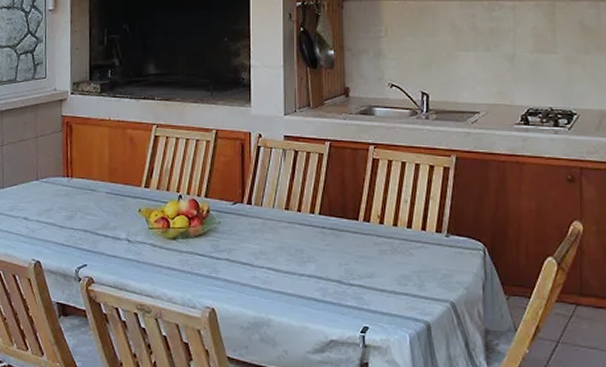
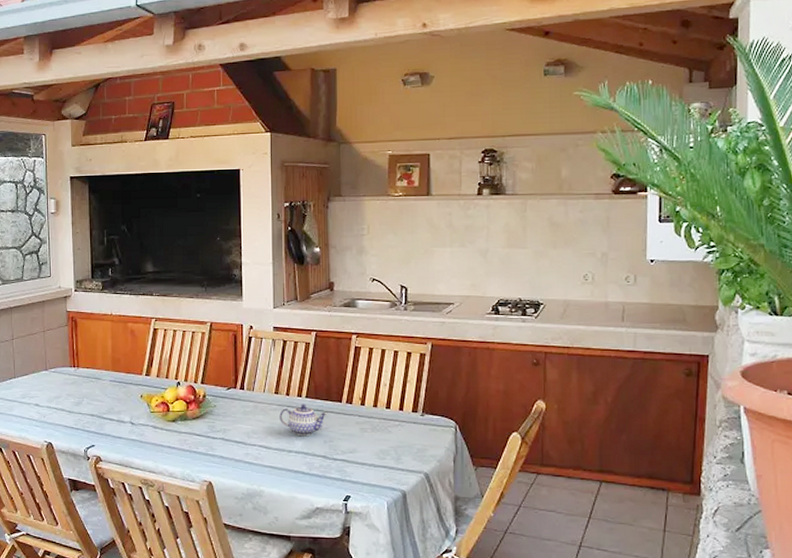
teapot: none [290,221,342,259] -> present [280,404,327,437]

